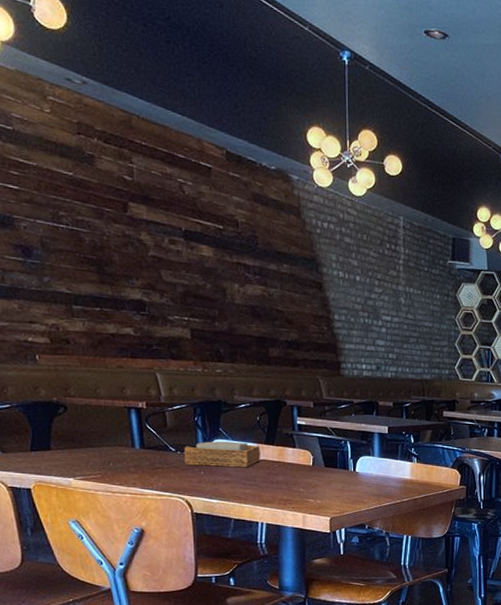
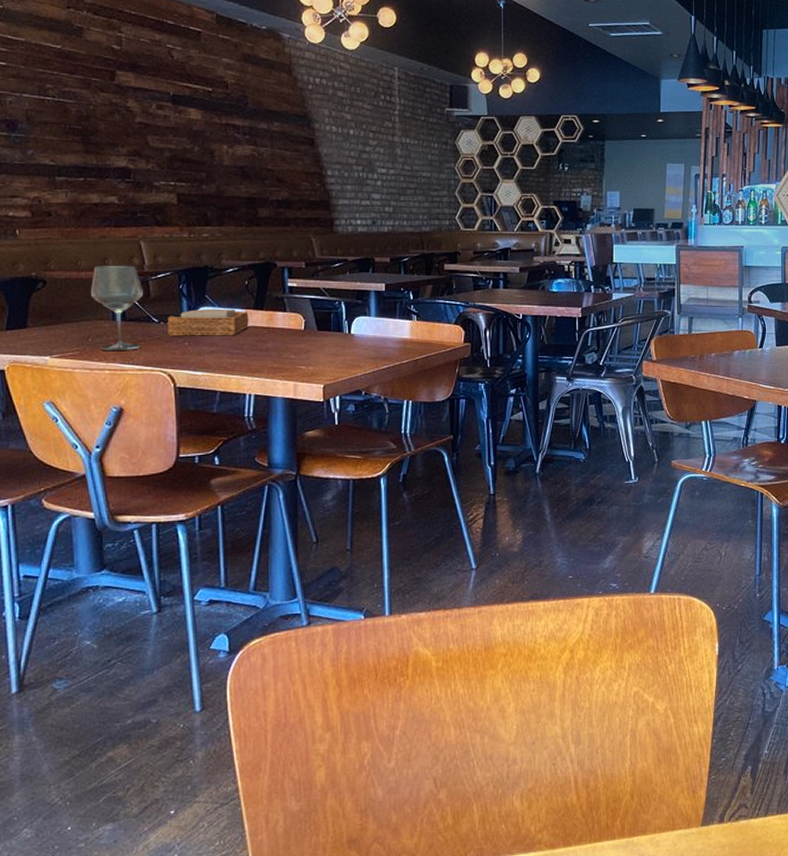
wine glass: none [109,394,160,477] -> present [90,265,143,352]

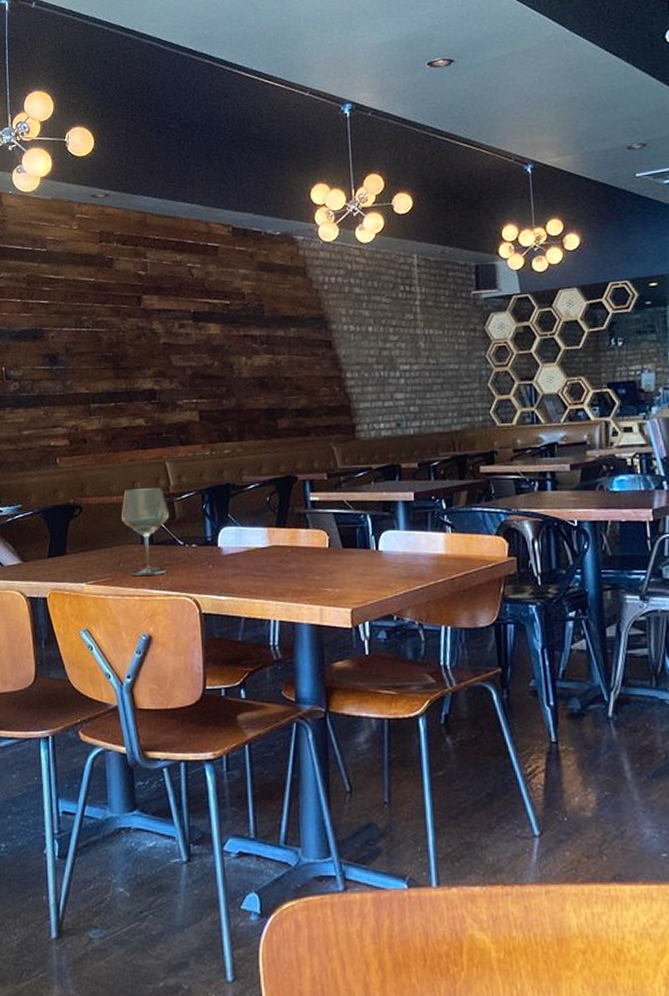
napkin holder: present [168,308,249,337] -> none [192,528,271,560]

